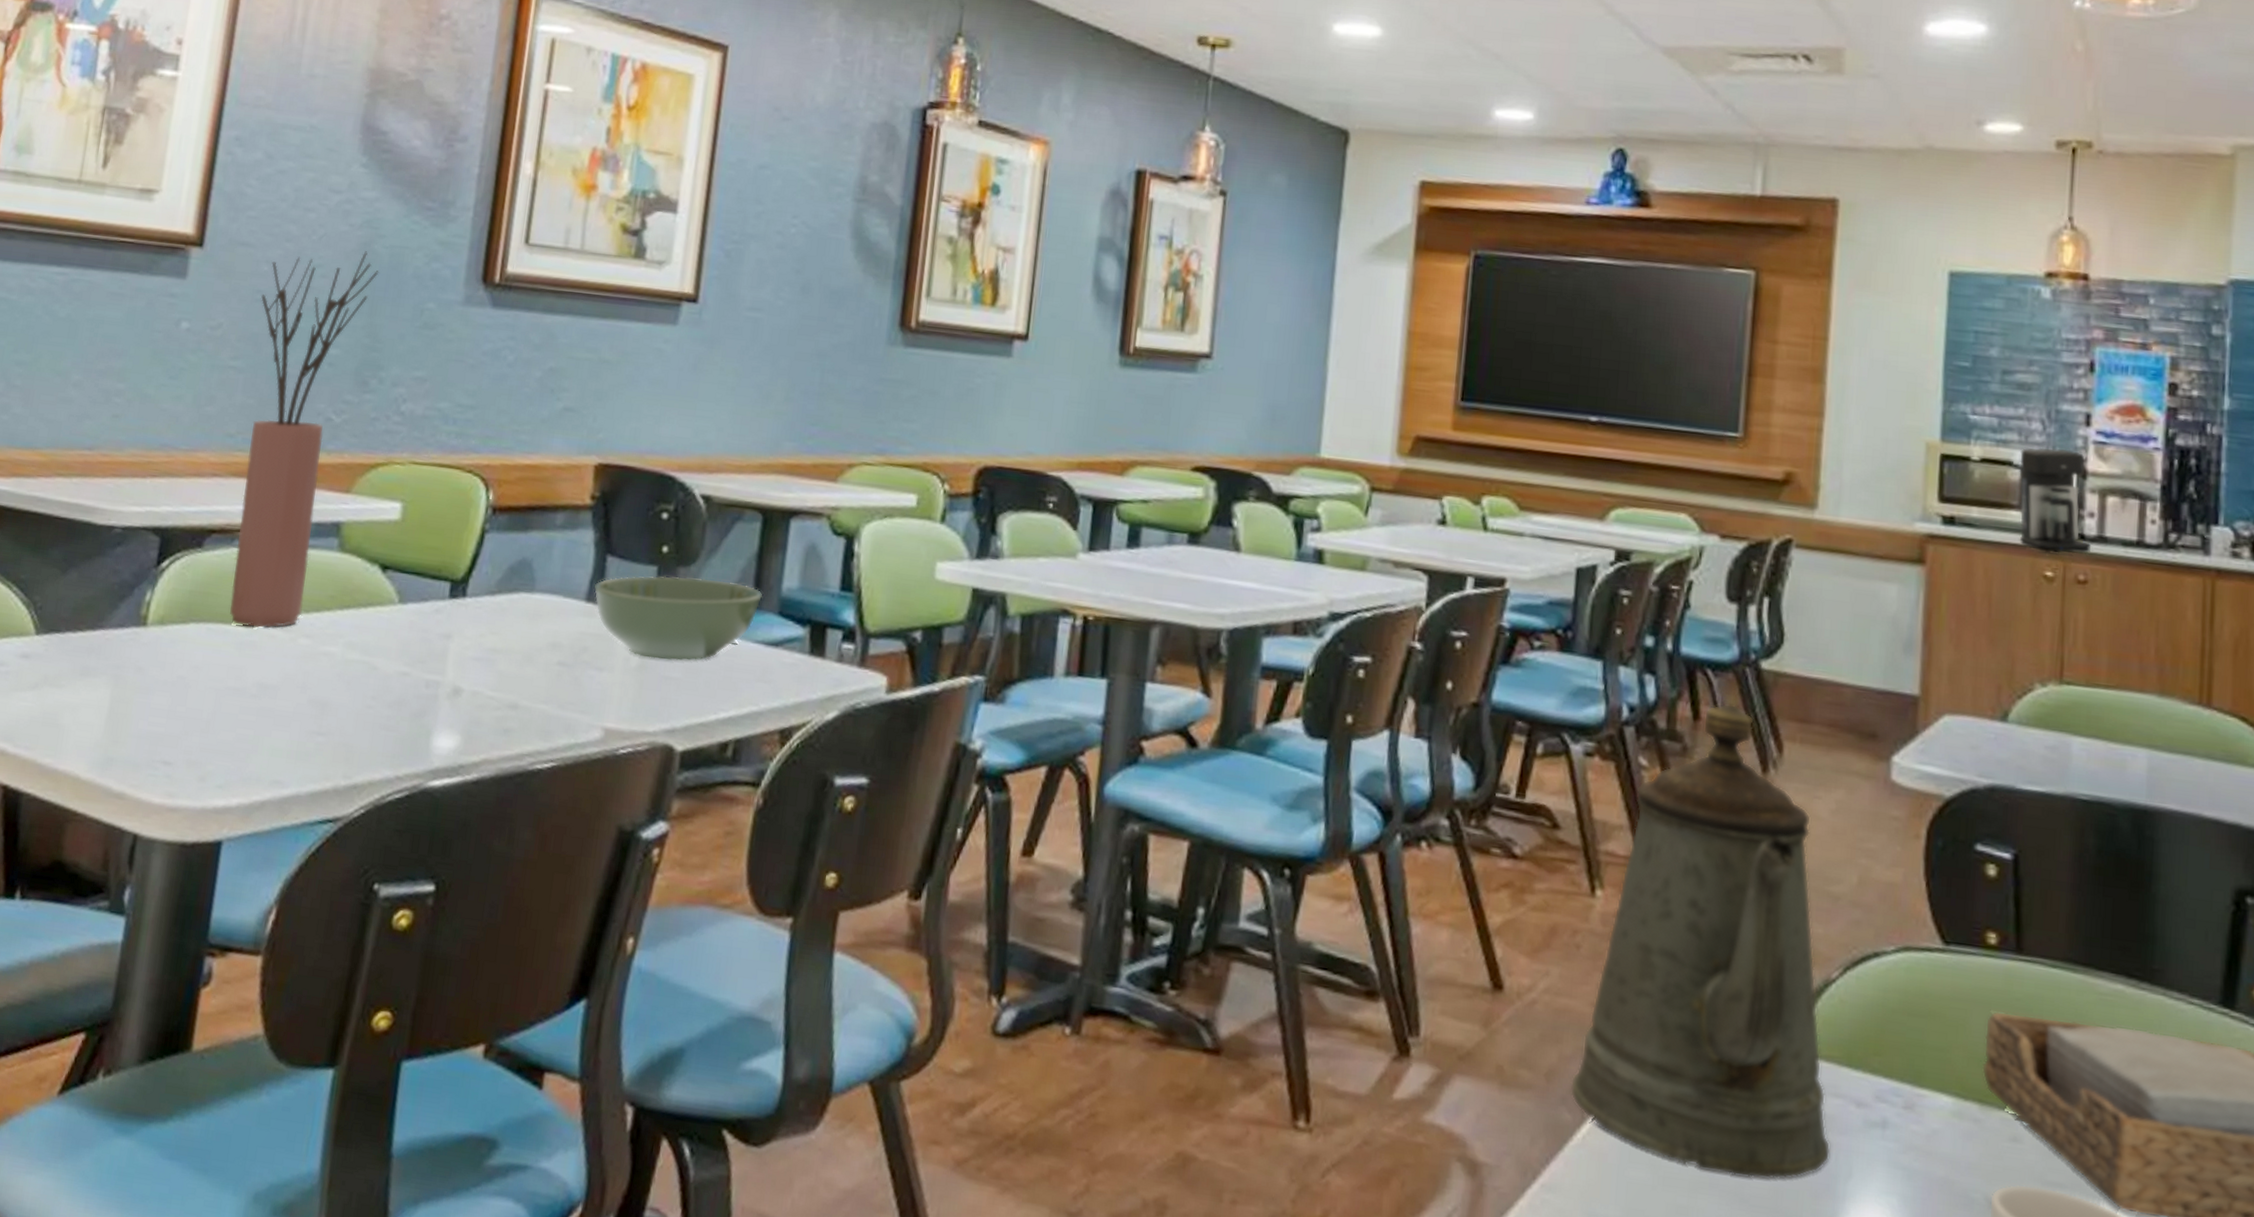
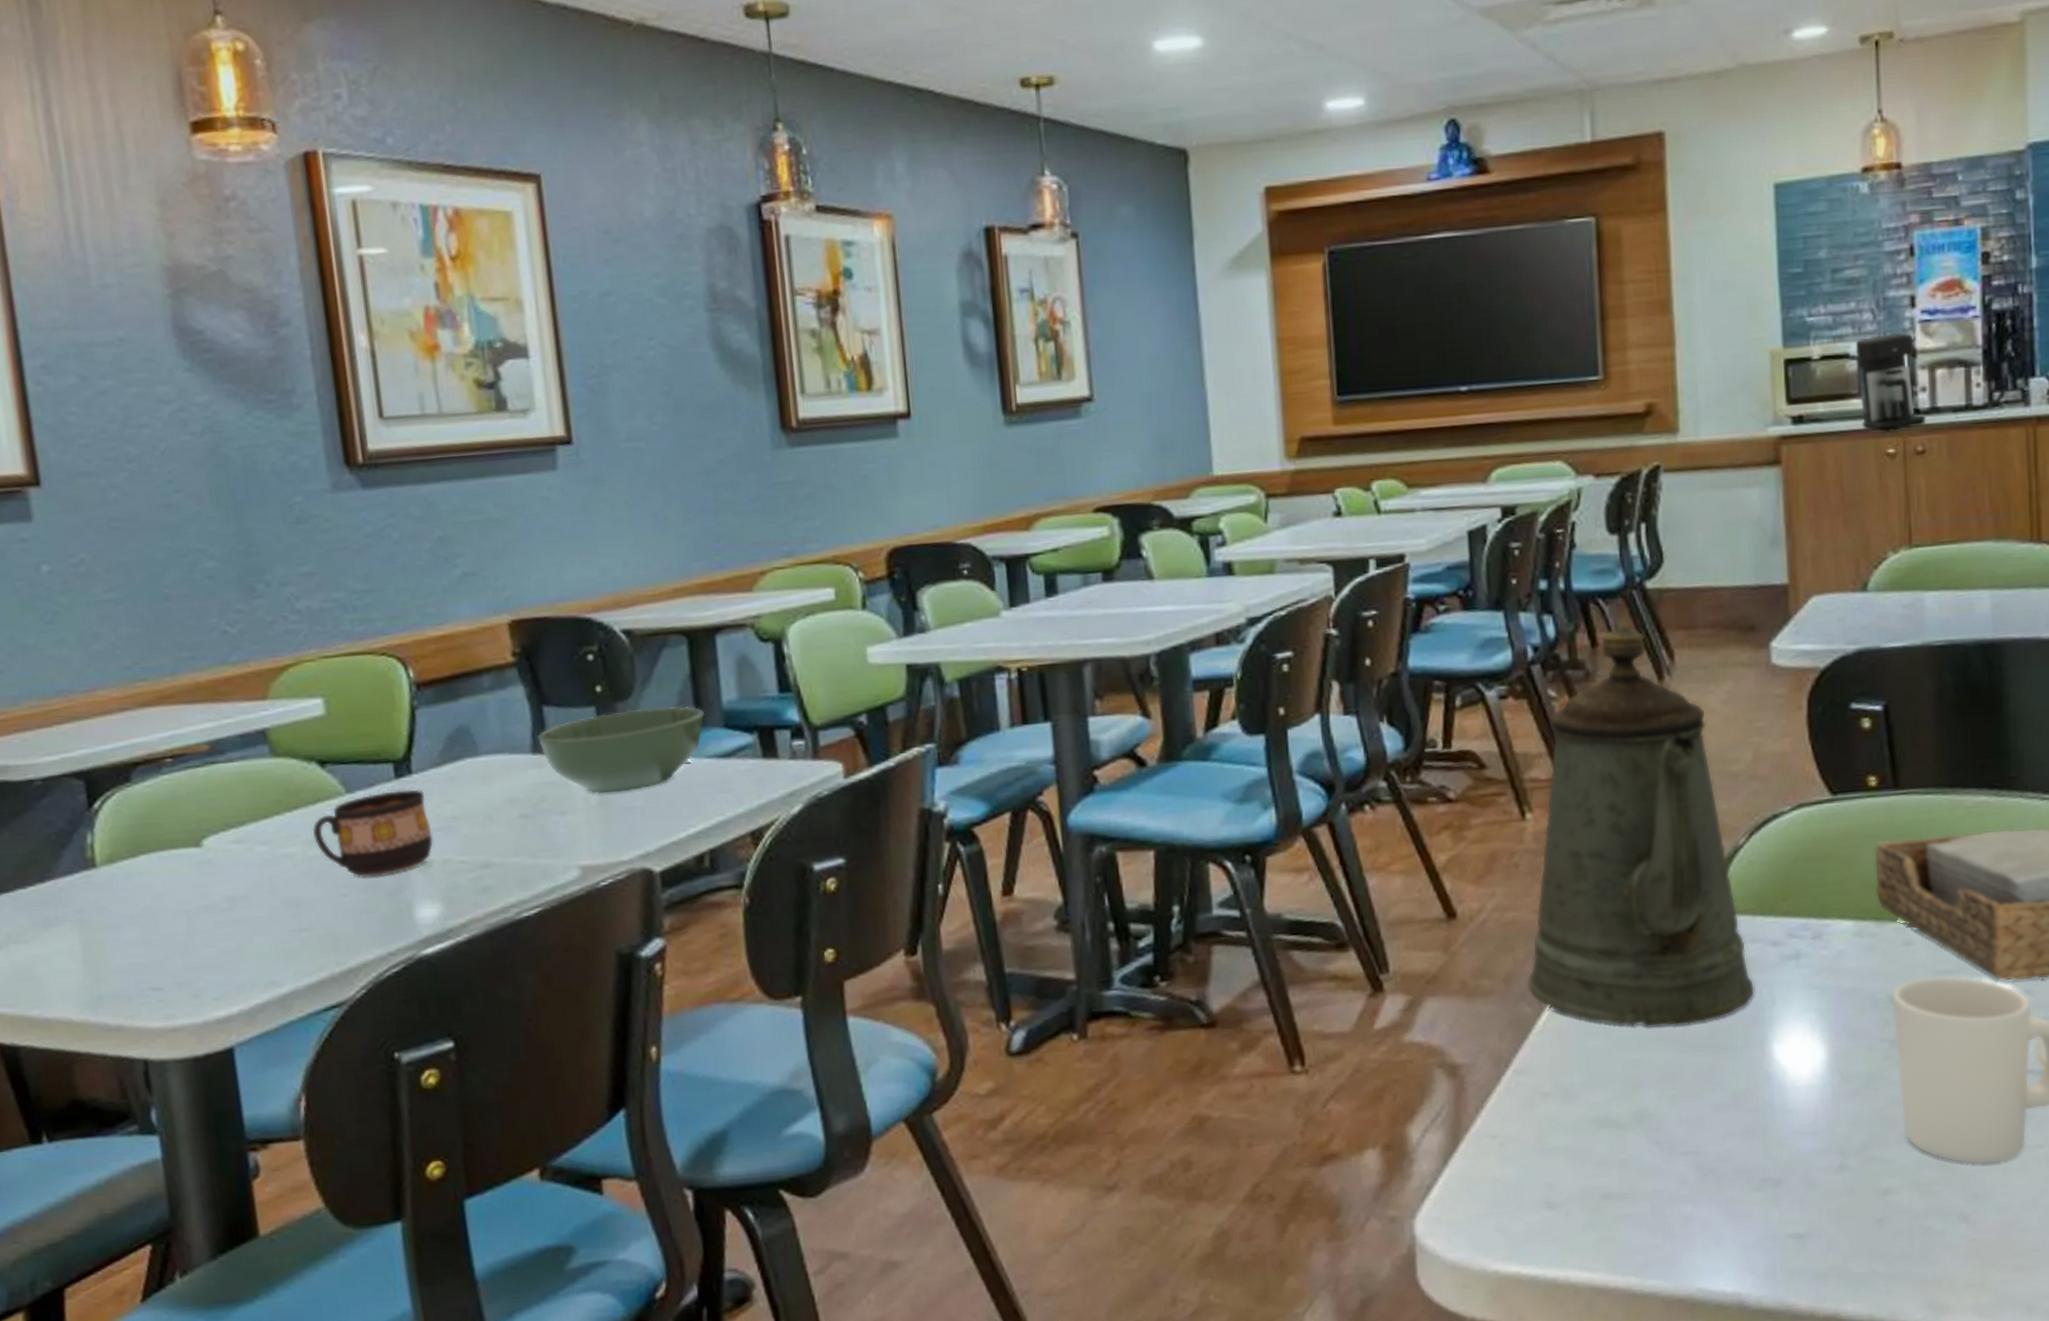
vase: present [230,251,379,628] -> none [117,457,252,847]
cup: none [356,609,472,694] -> present [312,789,434,877]

